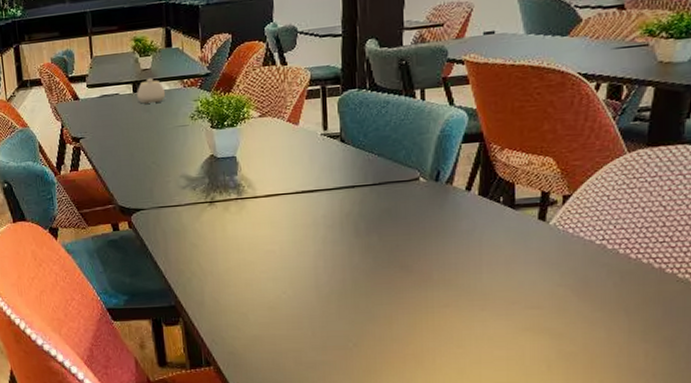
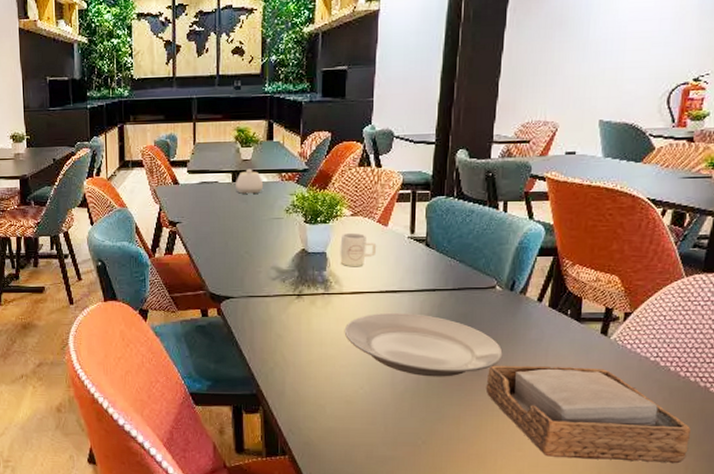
mug: none [250,133,289,170] -> present [340,232,377,267]
plate: none [261,212,433,277] -> present [344,312,503,377]
napkin holder: none [417,256,647,353] -> present [485,365,691,464]

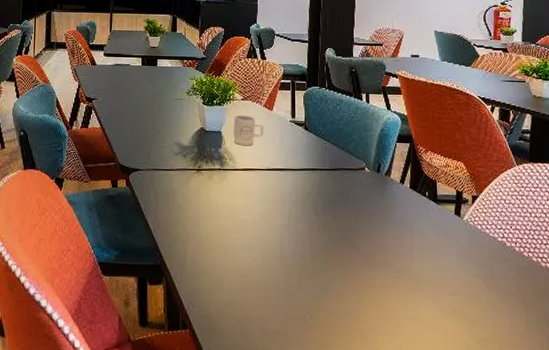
sugar bowl: present [234,169,264,194] -> none [144,55,168,77]
plate: present [344,312,503,377] -> none [238,189,375,252]
napkin holder: present [485,365,691,464] -> none [363,242,541,342]

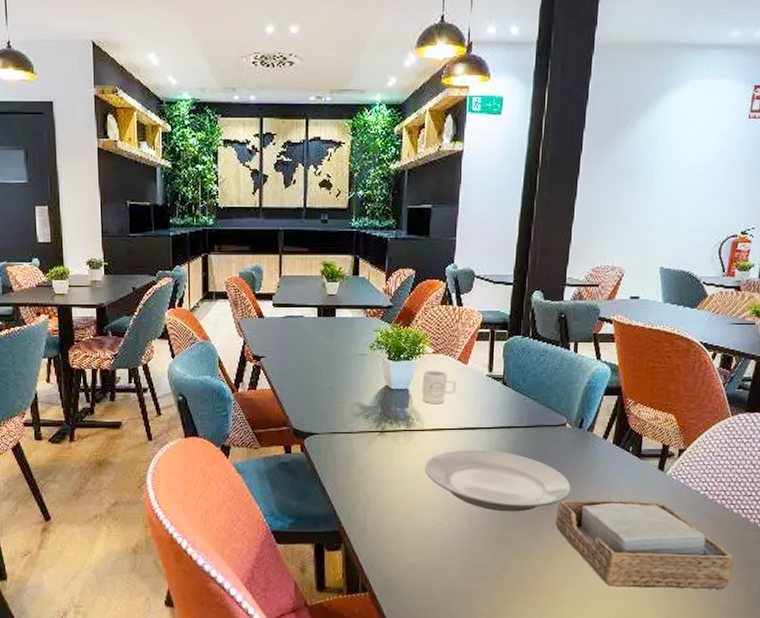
plate: none [238,189,375,252] -> present [424,449,571,512]
napkin holder: none [363,242,541,342] -> present [555,500,733,590]

